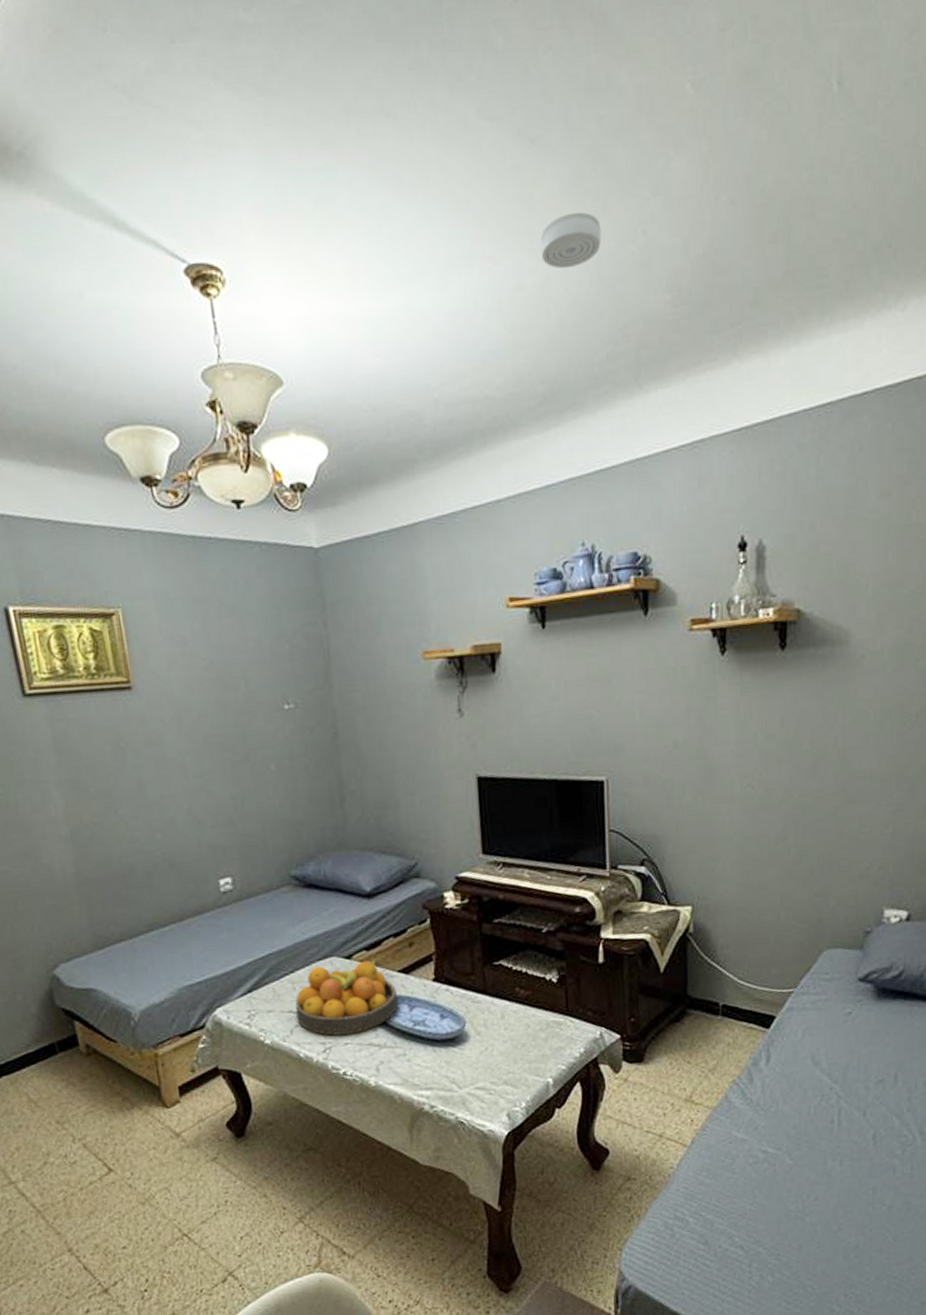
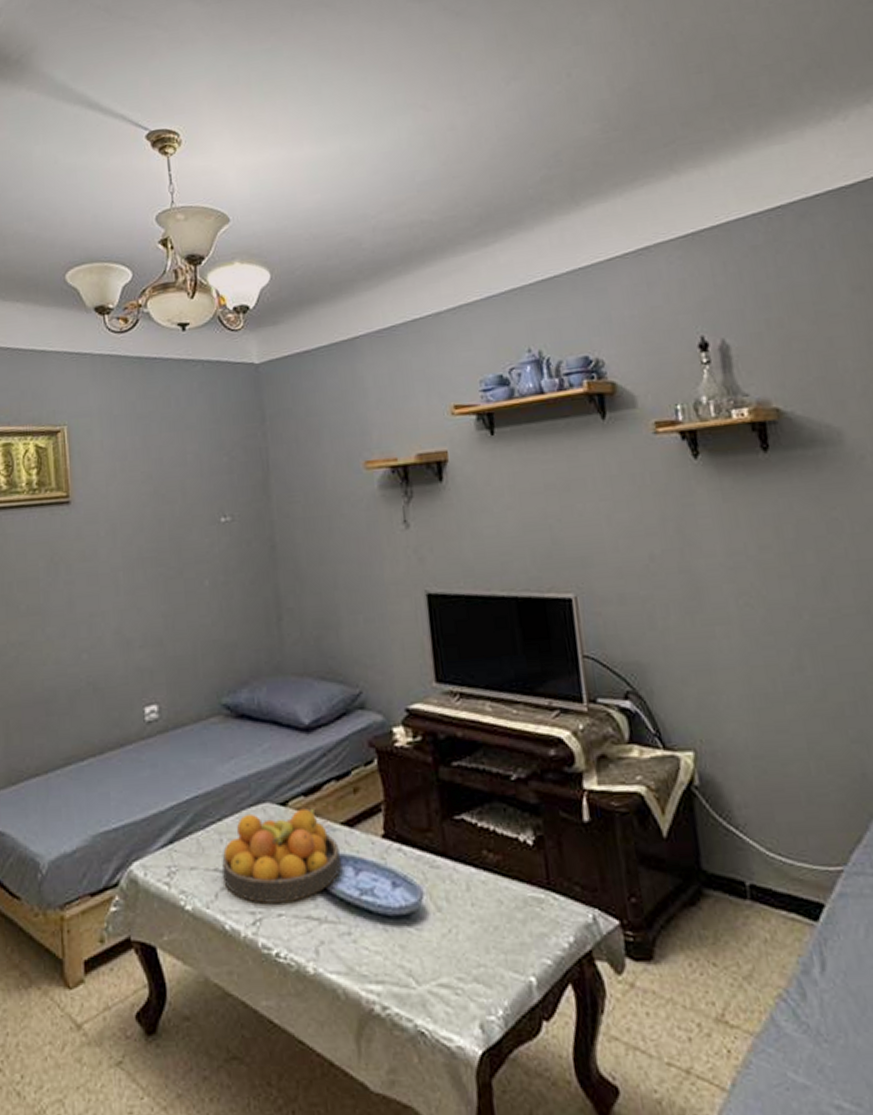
smoke detector: present [540,211,602,269] -> none [468,63,528,110]

